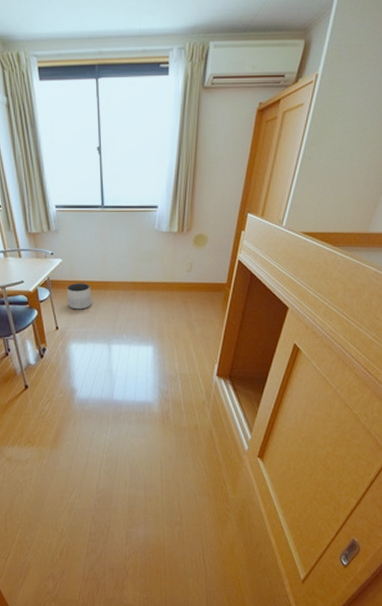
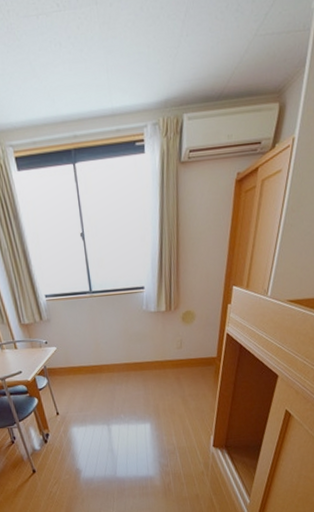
planter: present [66,283,92,310] -> none [63,368,89,395]

